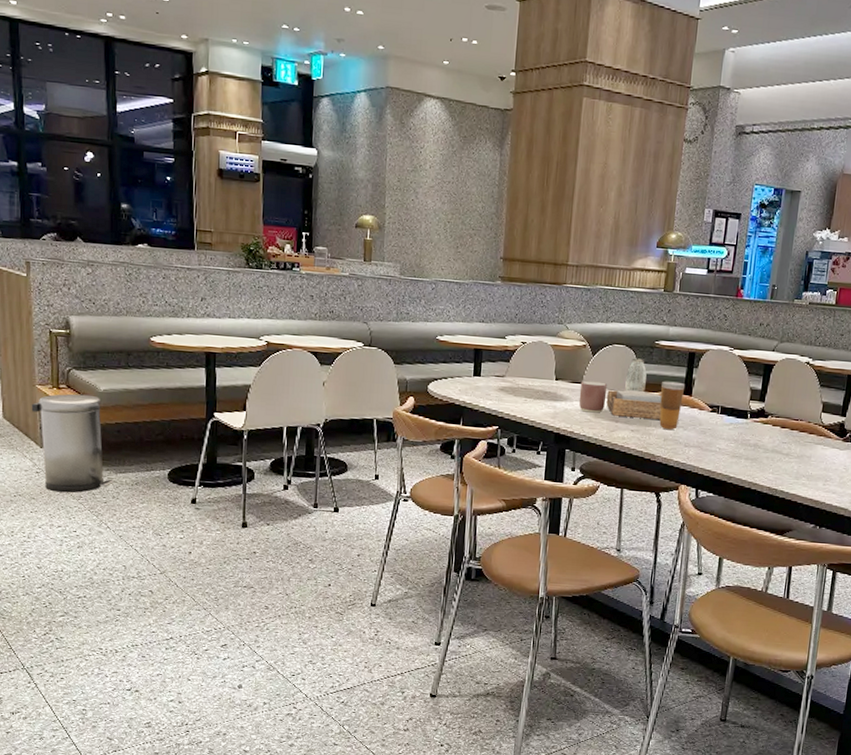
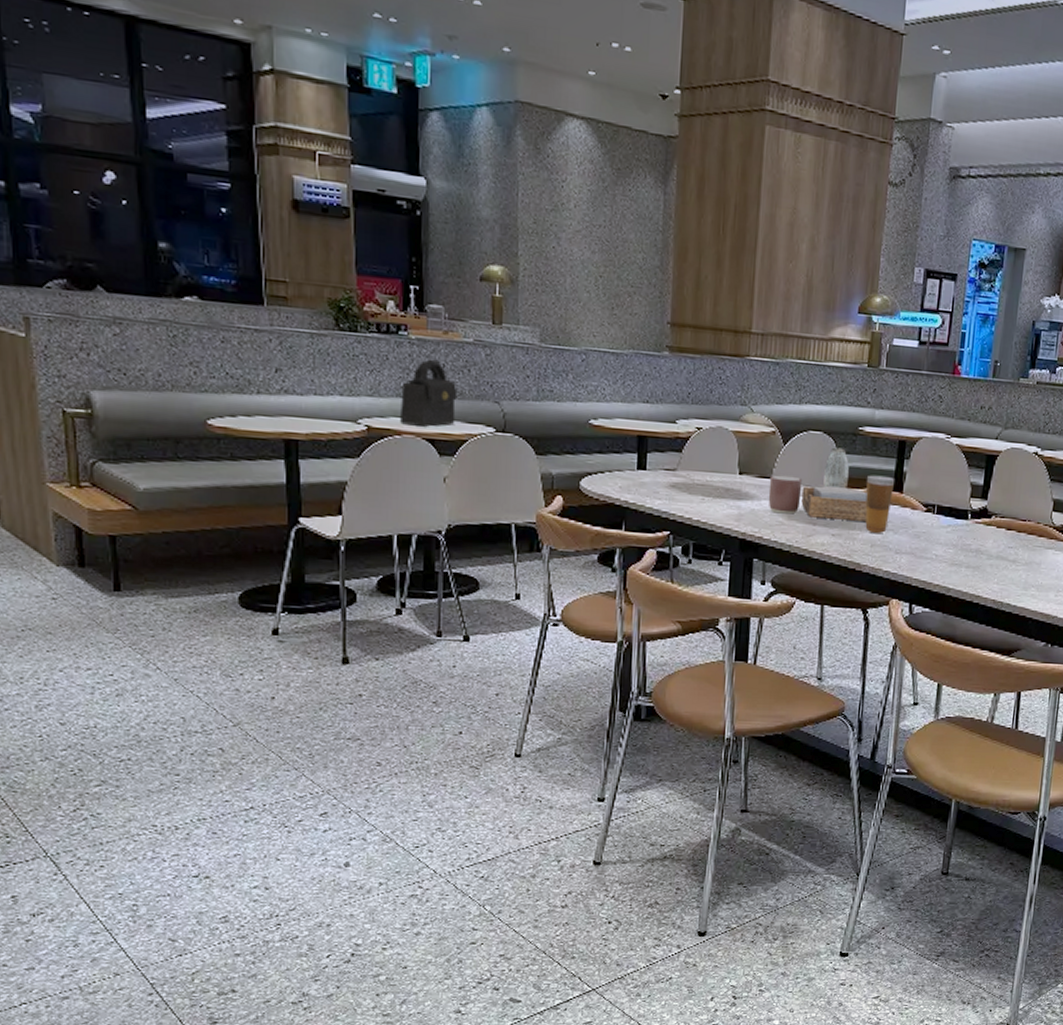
pedal bin: present [31,393,115,493] -> none [40,494,165,625]
handbag: none [292,289,336,342] -> present [400,358,458,427]

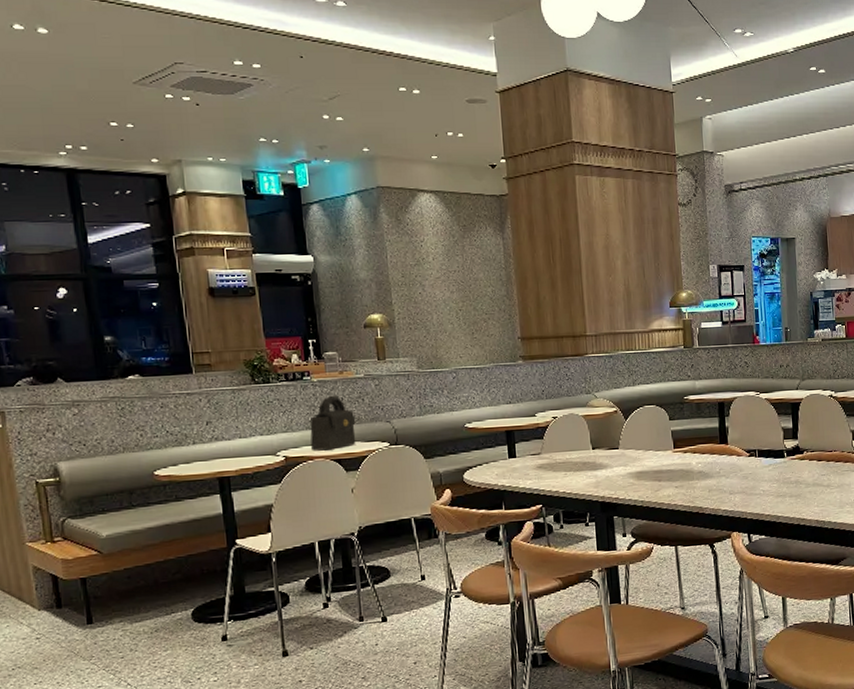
mug: present [768,475,803,514] -> none [617,444,646,476]
napkin holder: present [801,485,868,521] -> none [645,446,702,476]
vase: present [823,447,849,489] -> none [661,415,682,450]
beverage cup: present [865,475,895,534] -> none [697,432,720,481]

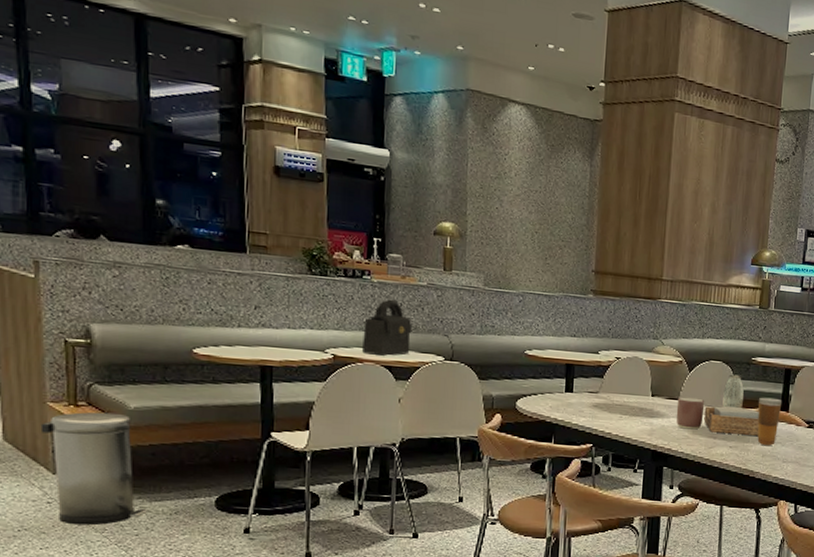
pedal bin: none [22,543,131,657] -> present [40,411,149,526]
mug: none [617,444,646,476] -> present [676,397,705,430]
napkin holder: none [645,446,702,476] -> present [704,406,760,436]
vase: none [661,415,682,450] -> present [722,374,744,409]
beverage cup: none [697,432,720,481] -> present [757,397,782,446]

